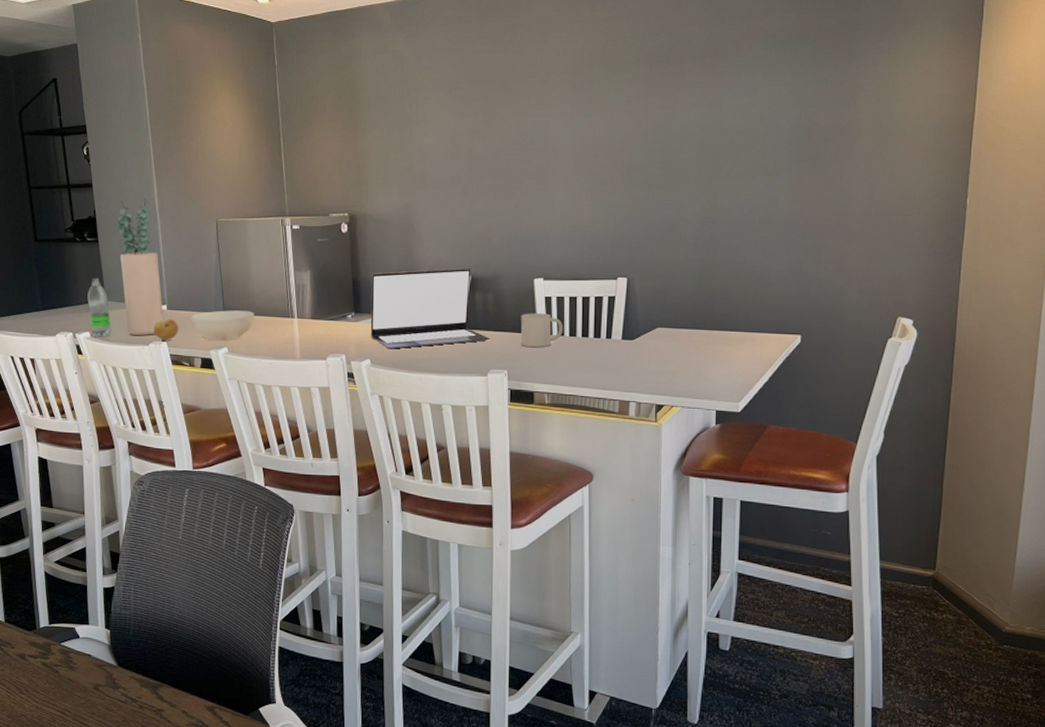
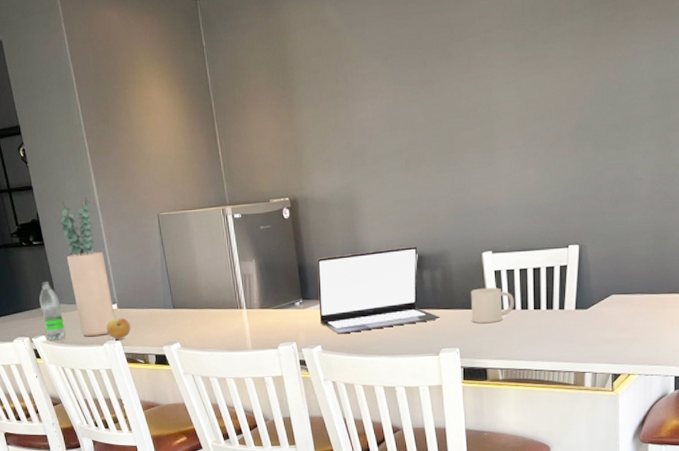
bowl: present [189,310,255,342] -> none [140,304,204,338]

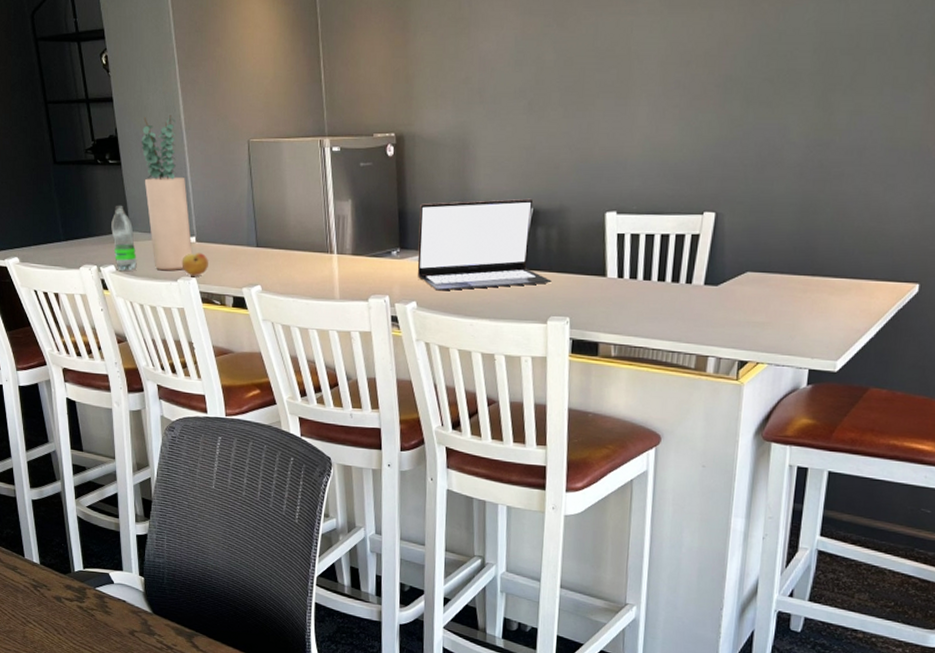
mug: present [470,287,514,324] -> none [587,252,636,293]

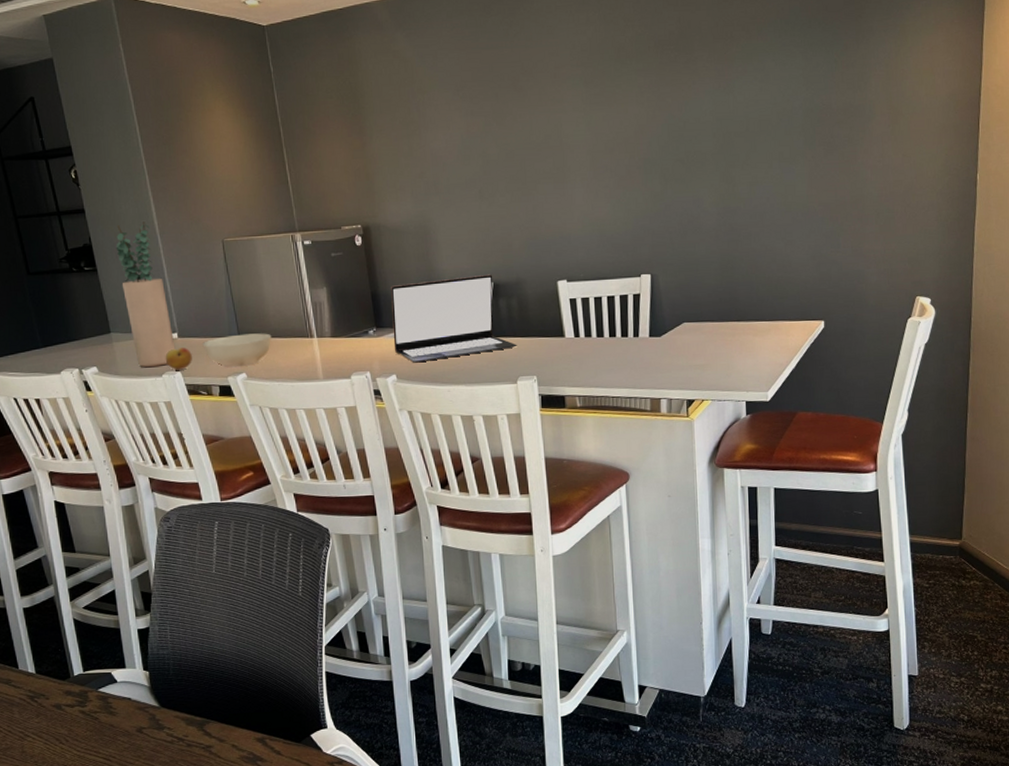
bottle: present [111,205,137,272] -> none [91,309,120,372]
bowl: none [219,243,291,279] -> present [202,333,272,368]

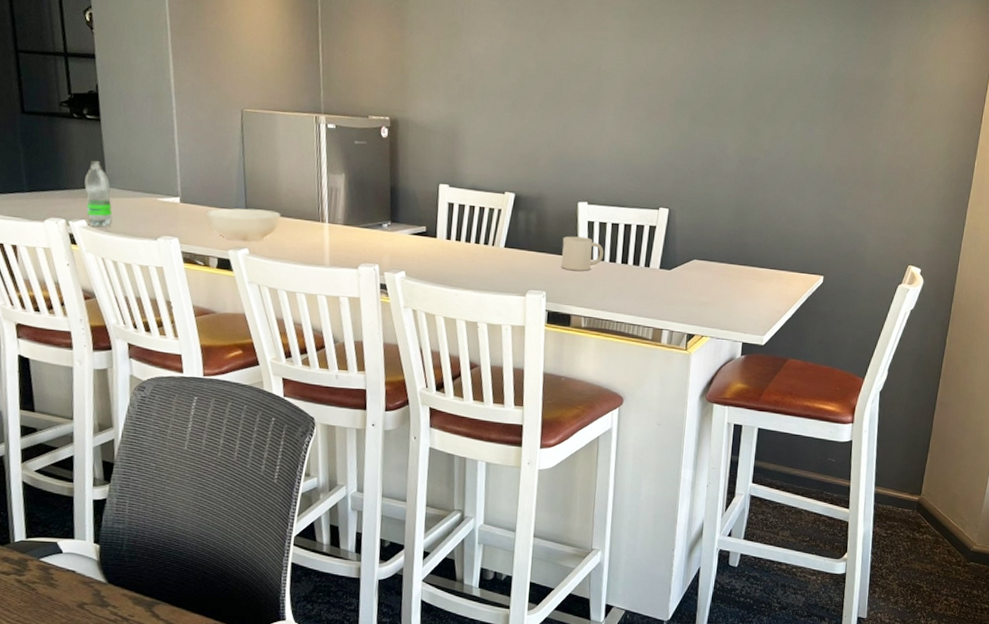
bottle: none [91,309,120,372] -> present [84,160,113,228]
vase: present [116,221,176,368] -> none [124,77,176,230]
fruit: present [165,347,193,370] -> none [163,212,194,236]
laptop: present [391,274,517,363] -> none [406,182,531,263]
mug: none [546,315,590,352] -> present [561,236,604,271]

